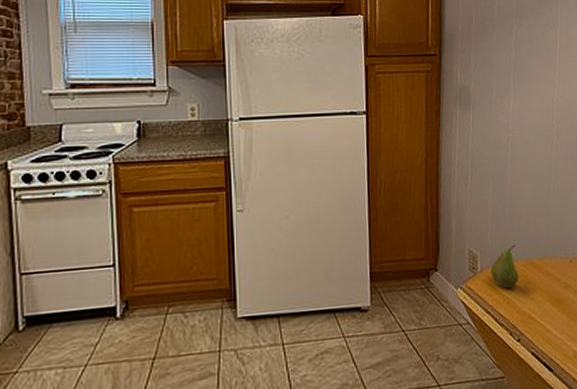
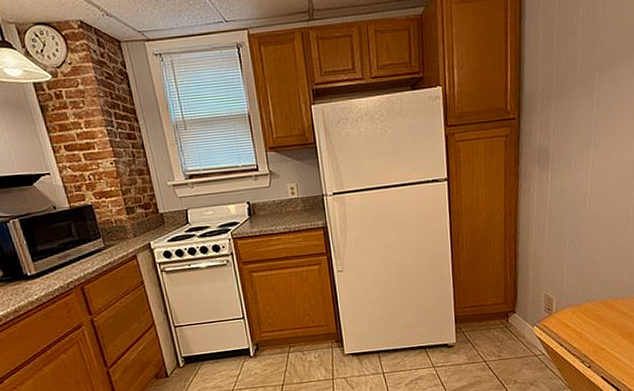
fruit: present [490,244,519,289] -> none [565,288,592,326]

